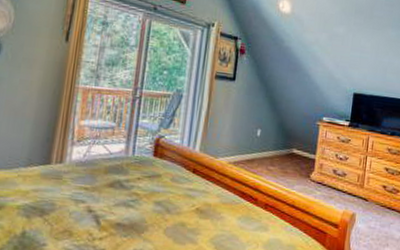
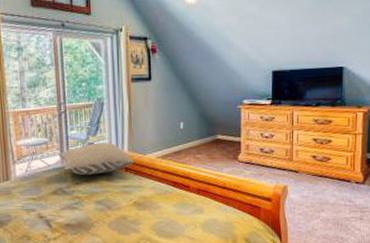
pillow: none [124,136,203,172] -> present [58,142,134,176]

